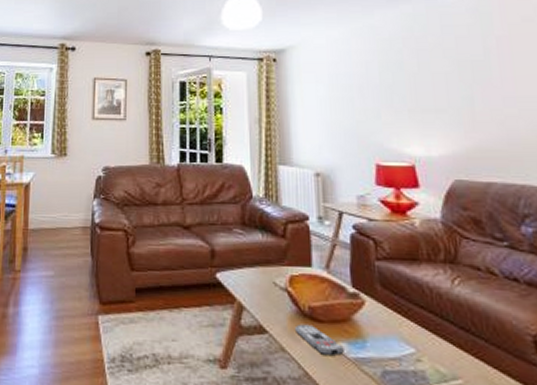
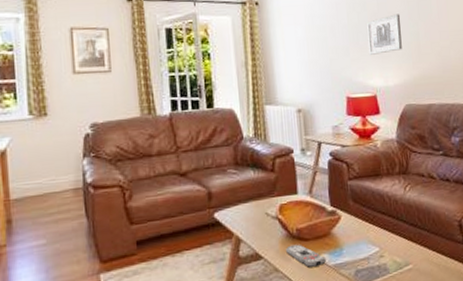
wall art: none [404,75,450,119] -> present [367,14,402,55]

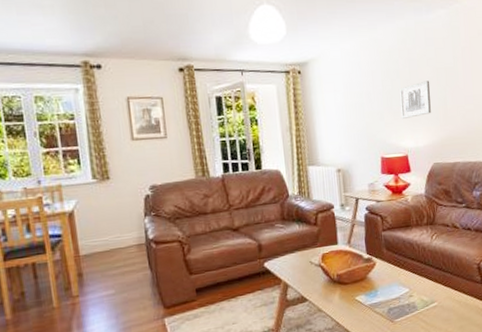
remote control: present [286,244,326,267] -> none [328,287,363,307]

